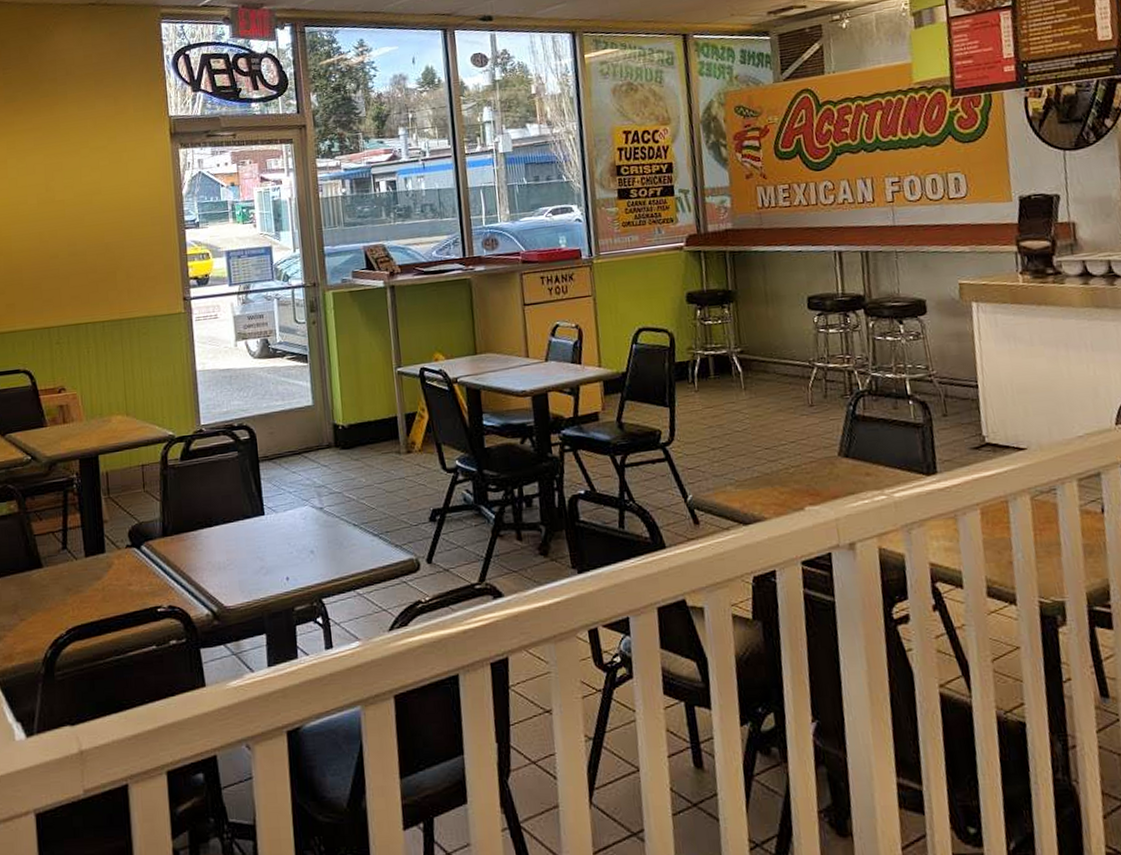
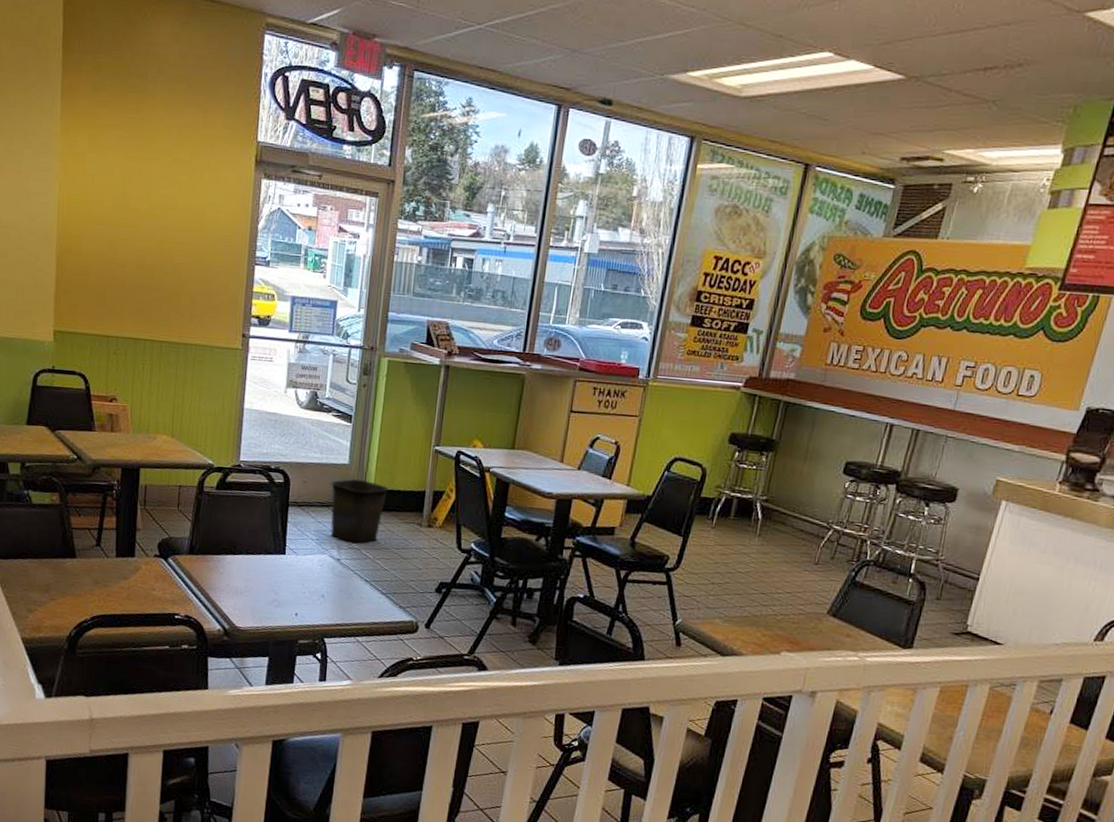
waste bin: none [297,418,359,488] -> present [330,478,389,544]

